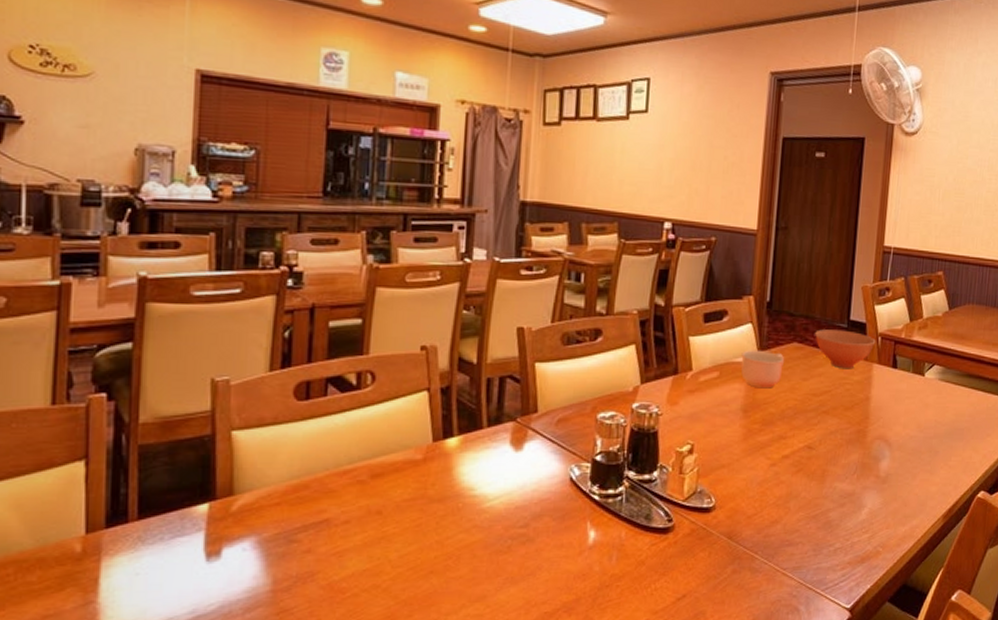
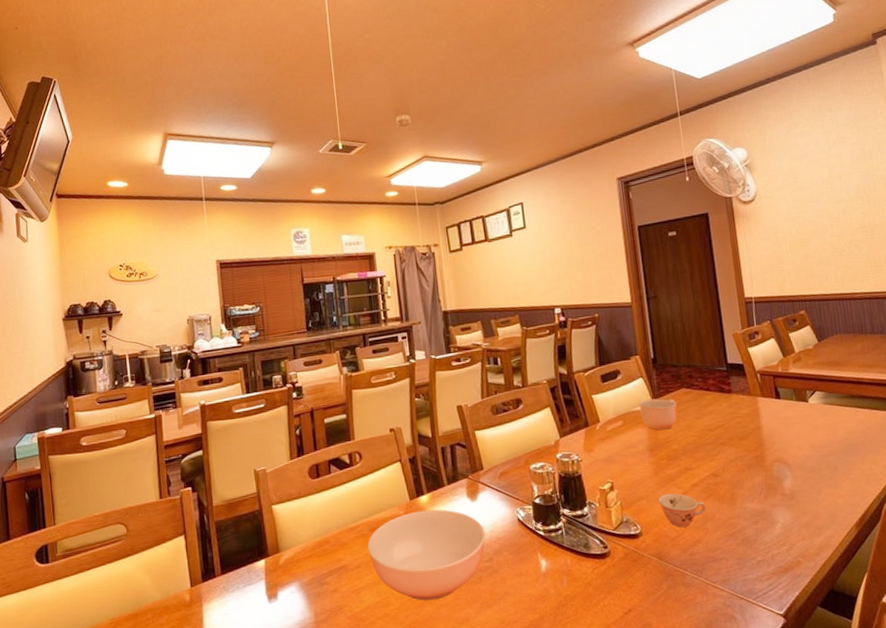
bowl: none [364,456,526,572] -> present [367,509,486,601]
teacup: none [741,463,793,504] -> present [658,493,706,528]
bowl: present [815,329,876,369] -> none [699,372,756,405]

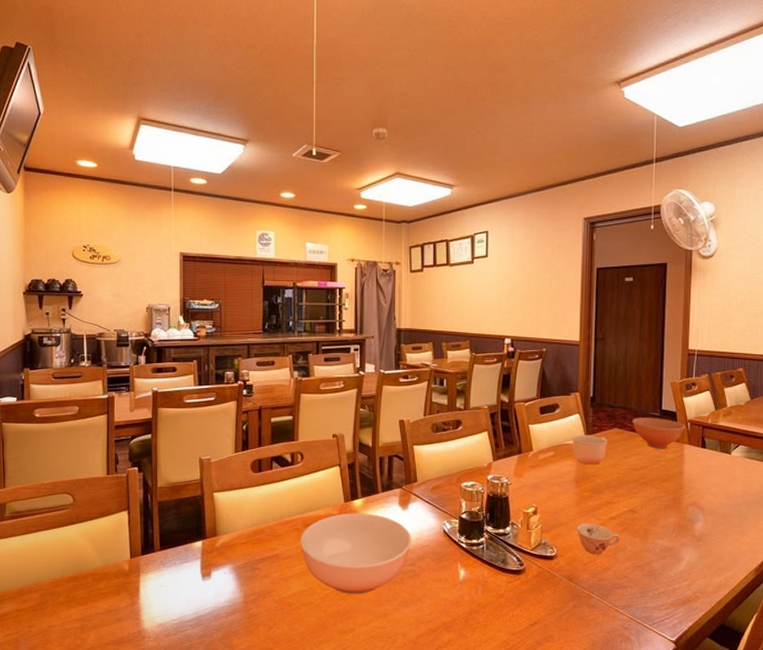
bowl: none [699,372,756,405] -> present [632,418,686,449]

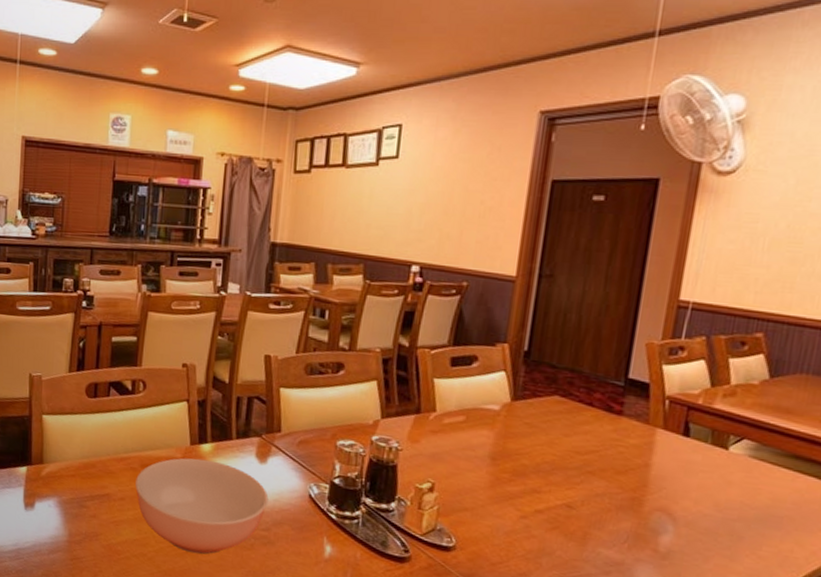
teacup: present [572,434,608,465] -> none [490,398,544,440]
teacup: present [576,523,620,555] -> none [486,512,546,556]
bowl: present [632,418,686,449] -> none [581,385,662,431]

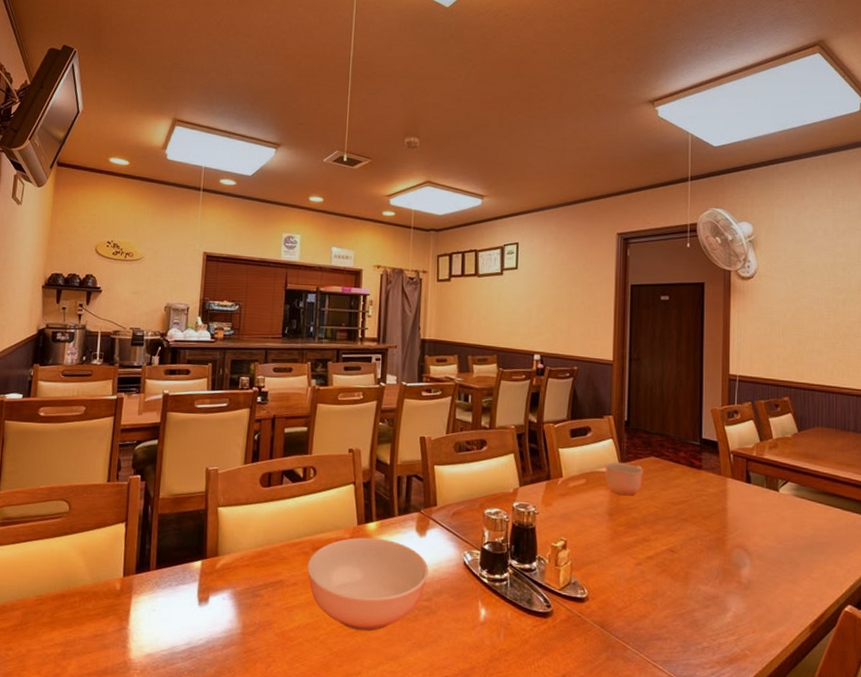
teacup: none [490,398,544,440] -> present [604,461,644,496]

